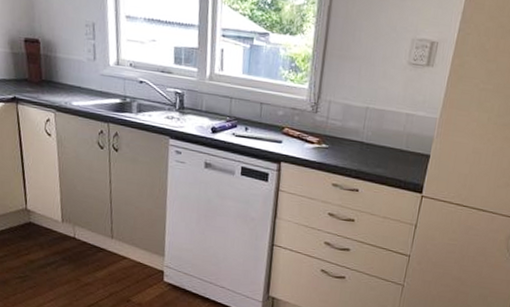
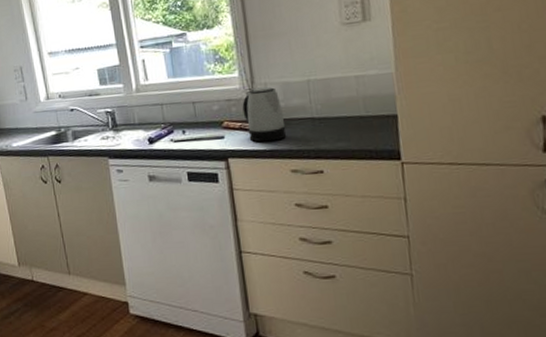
kettle: none [303,103,339,156] -> present [242,87,287,143]

